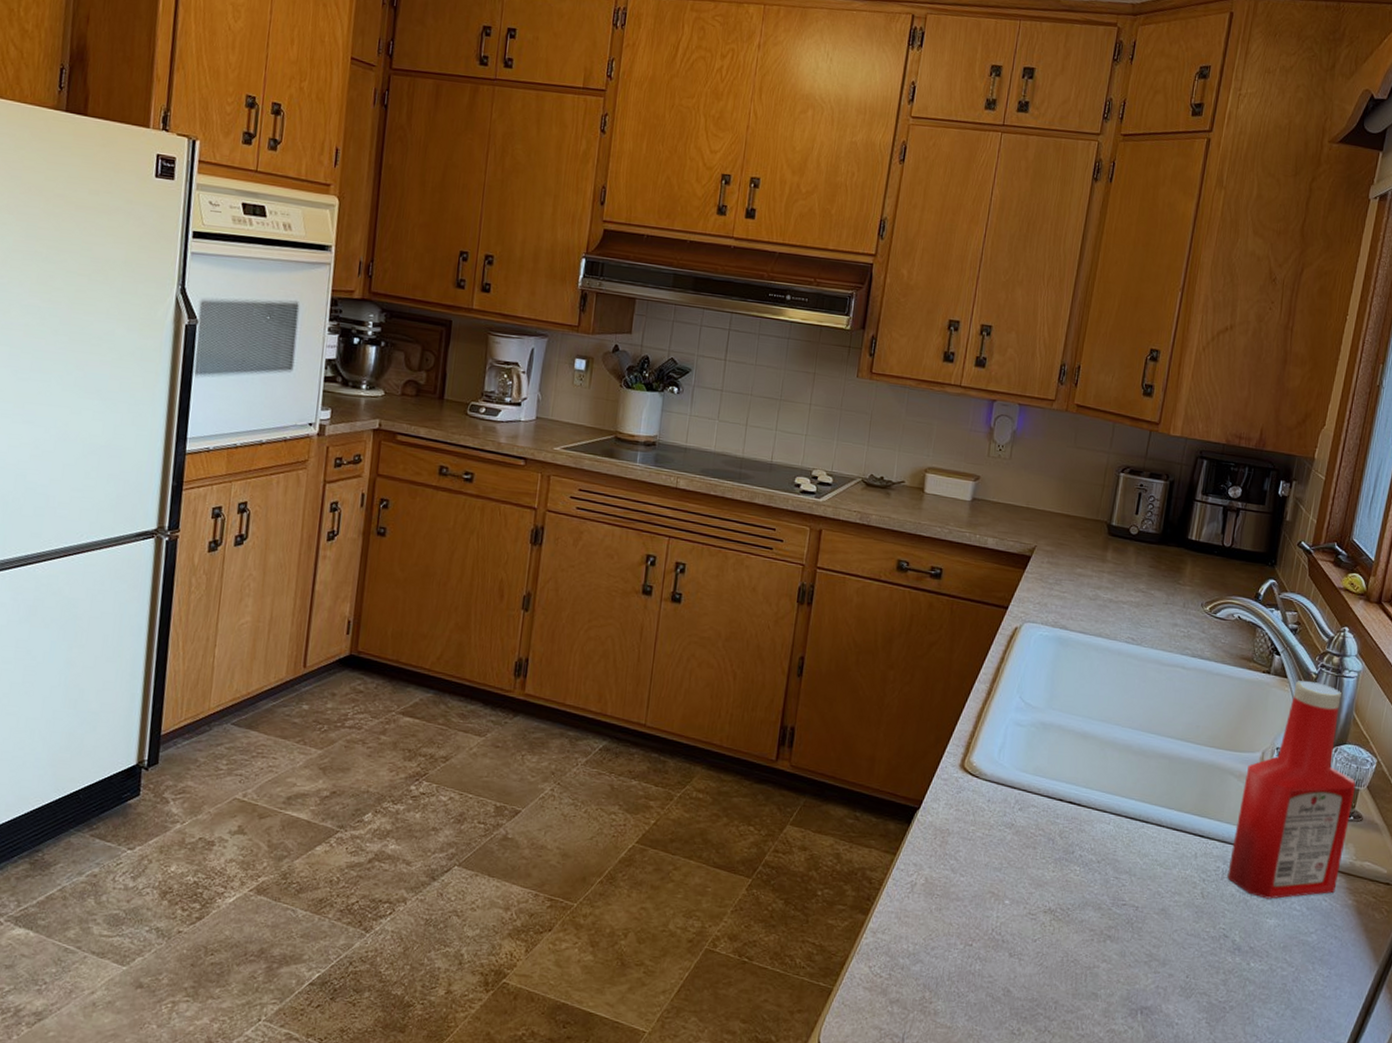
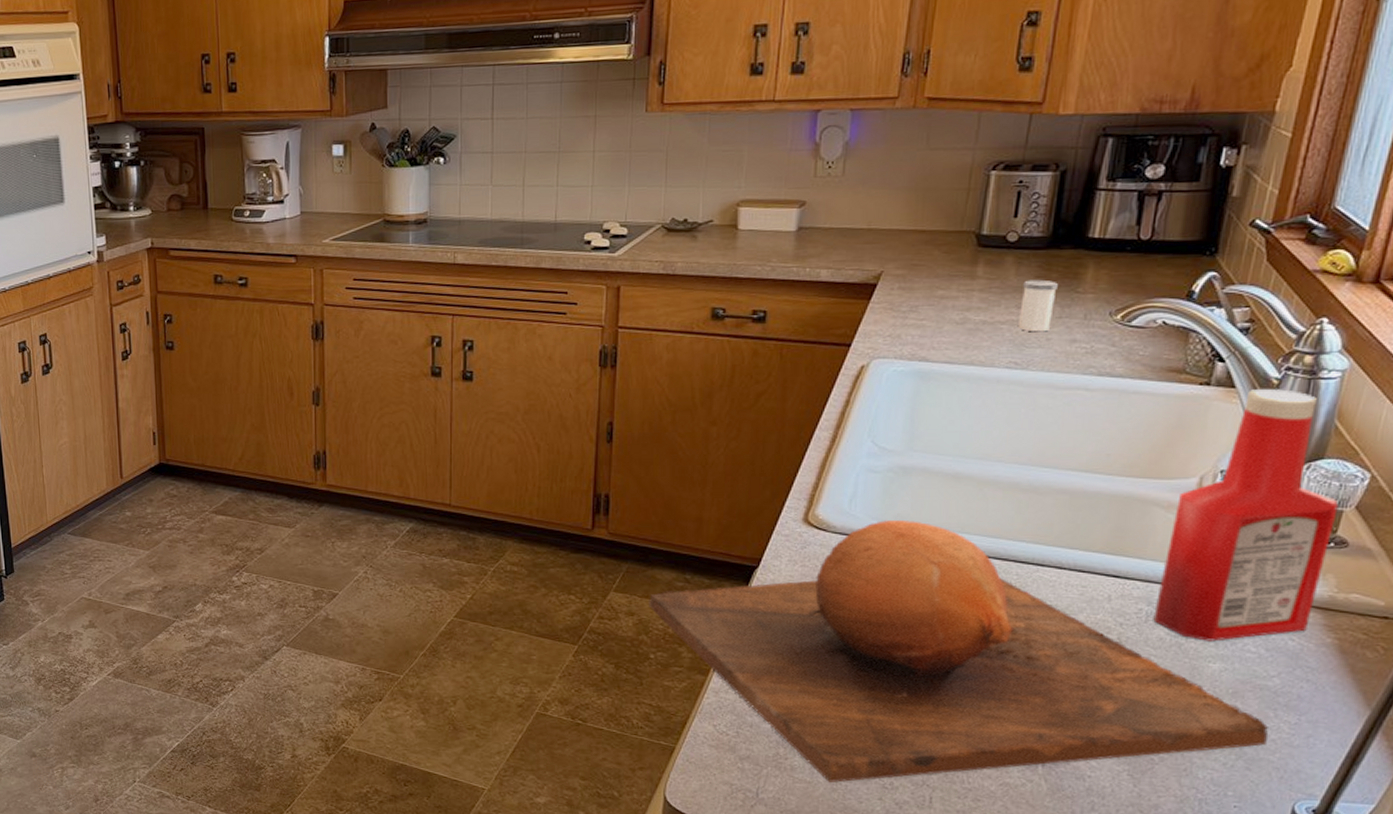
chopping board: none [821,771,1309,1028] -> present [649,520,1269,783]
salt shaker: none [1135,568,1165,615] -> present [1017,279,1058,332]

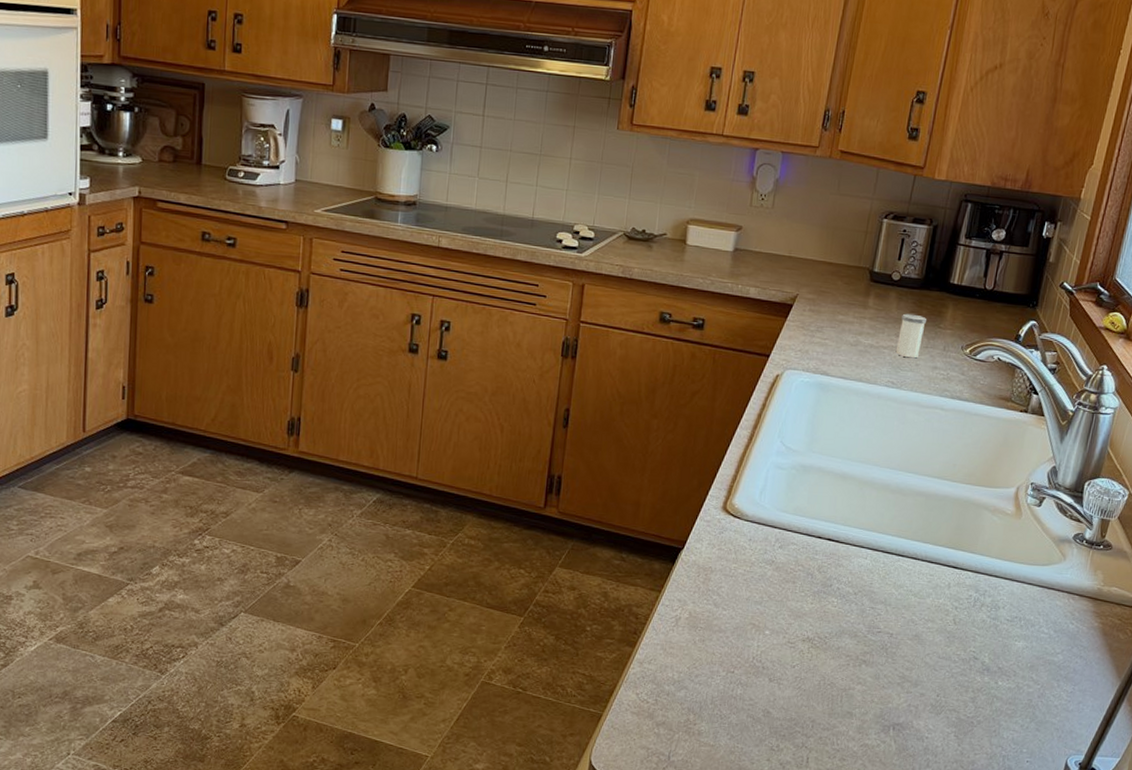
chopping board: present [649,520,1269,783] -> none [589,511,1053,746]
ketchup bottle: present [1153,389,1339,641] -> none [979,418,1107,624]

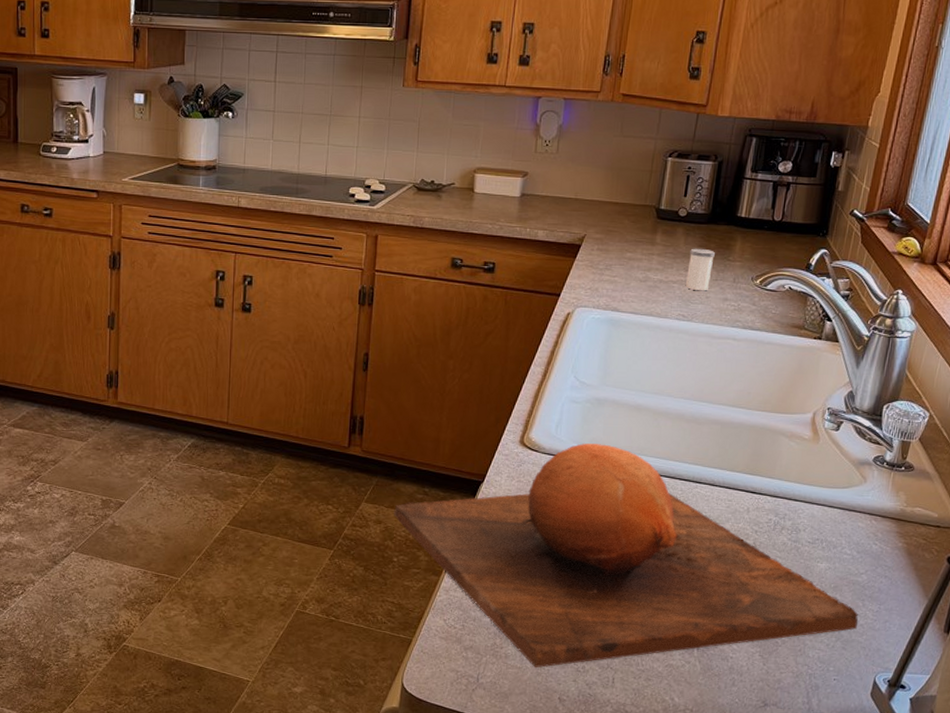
chopping board: none [589,511,1053,746] -> present [394,443,859,668]

